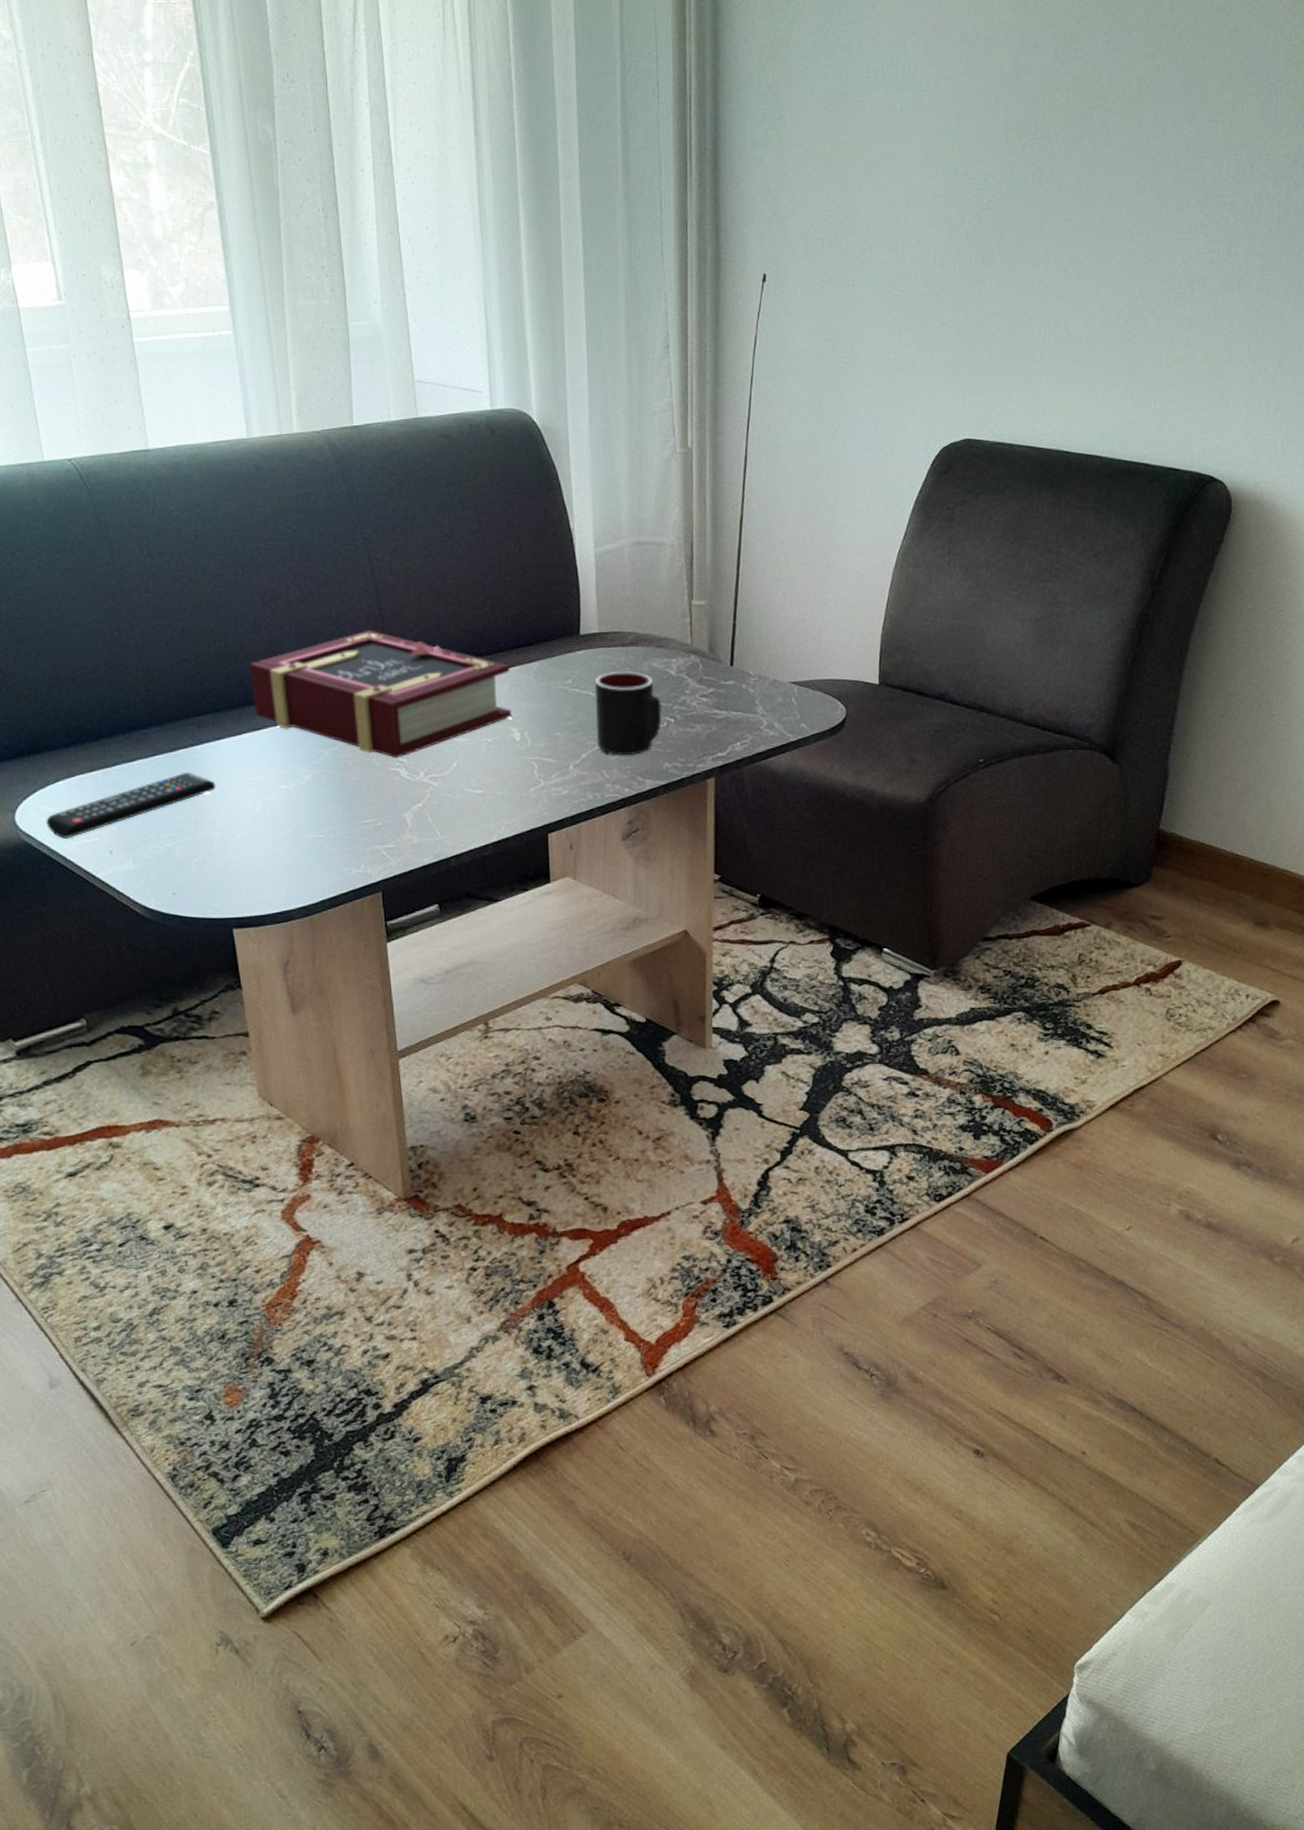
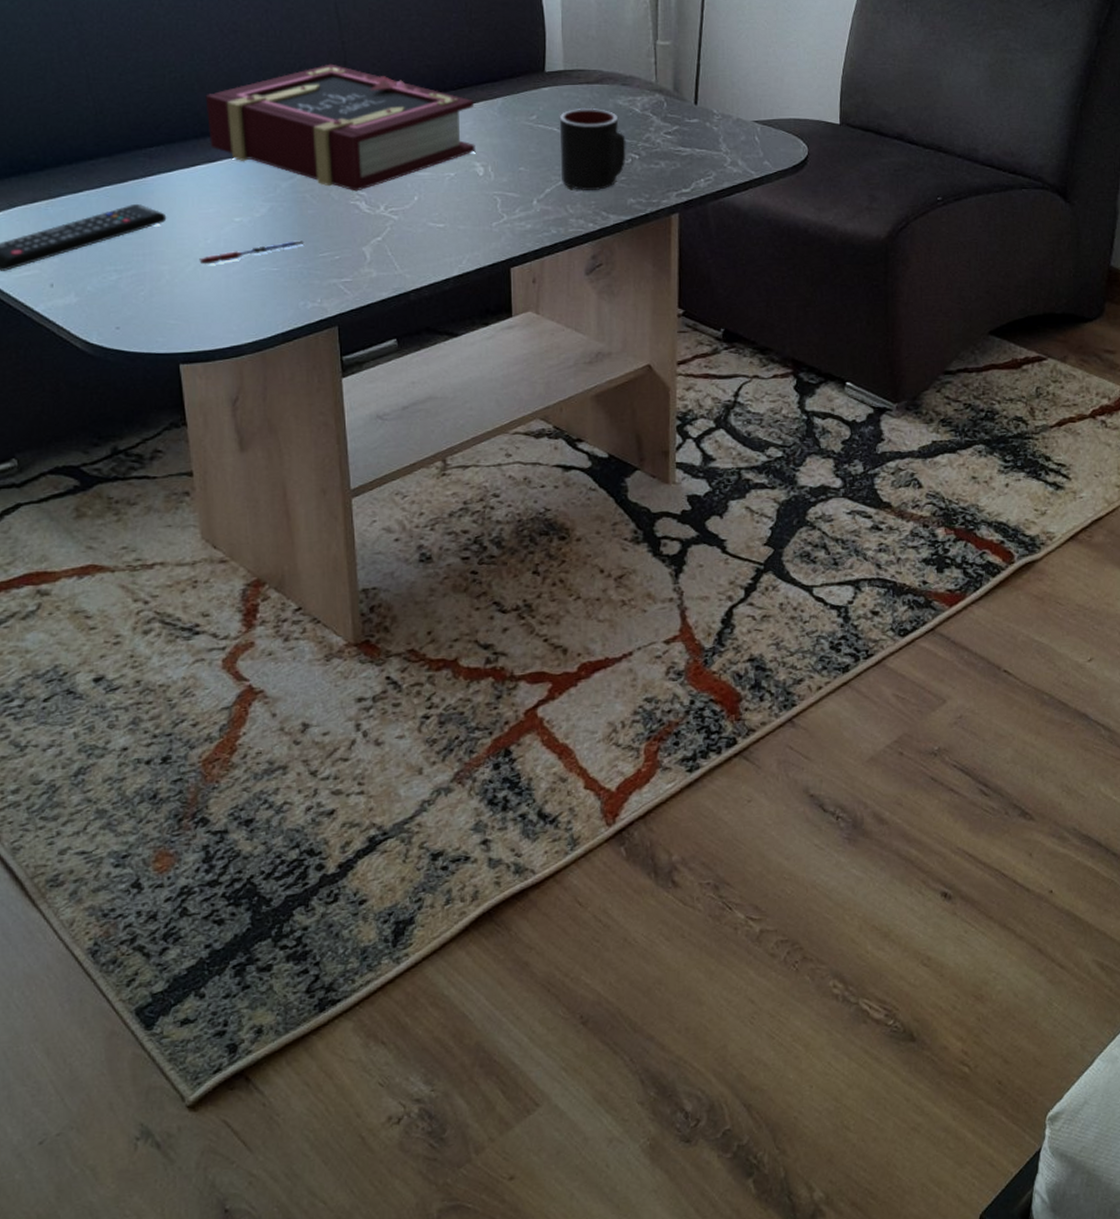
pen: none [248,807,348,832] -> present [199,240,304,265]

